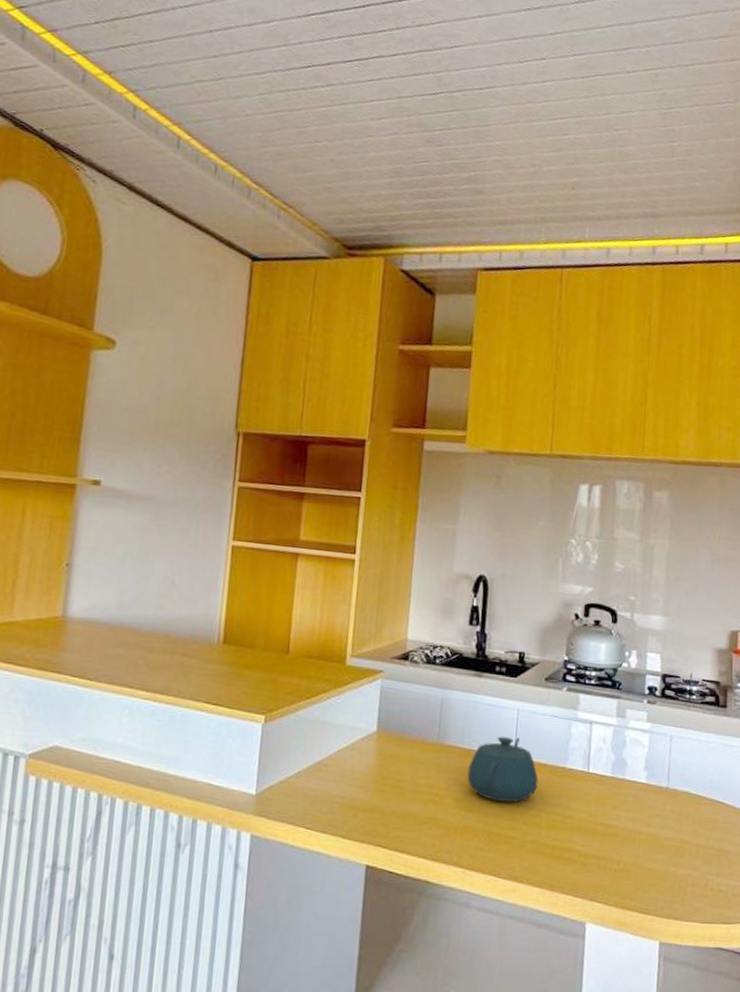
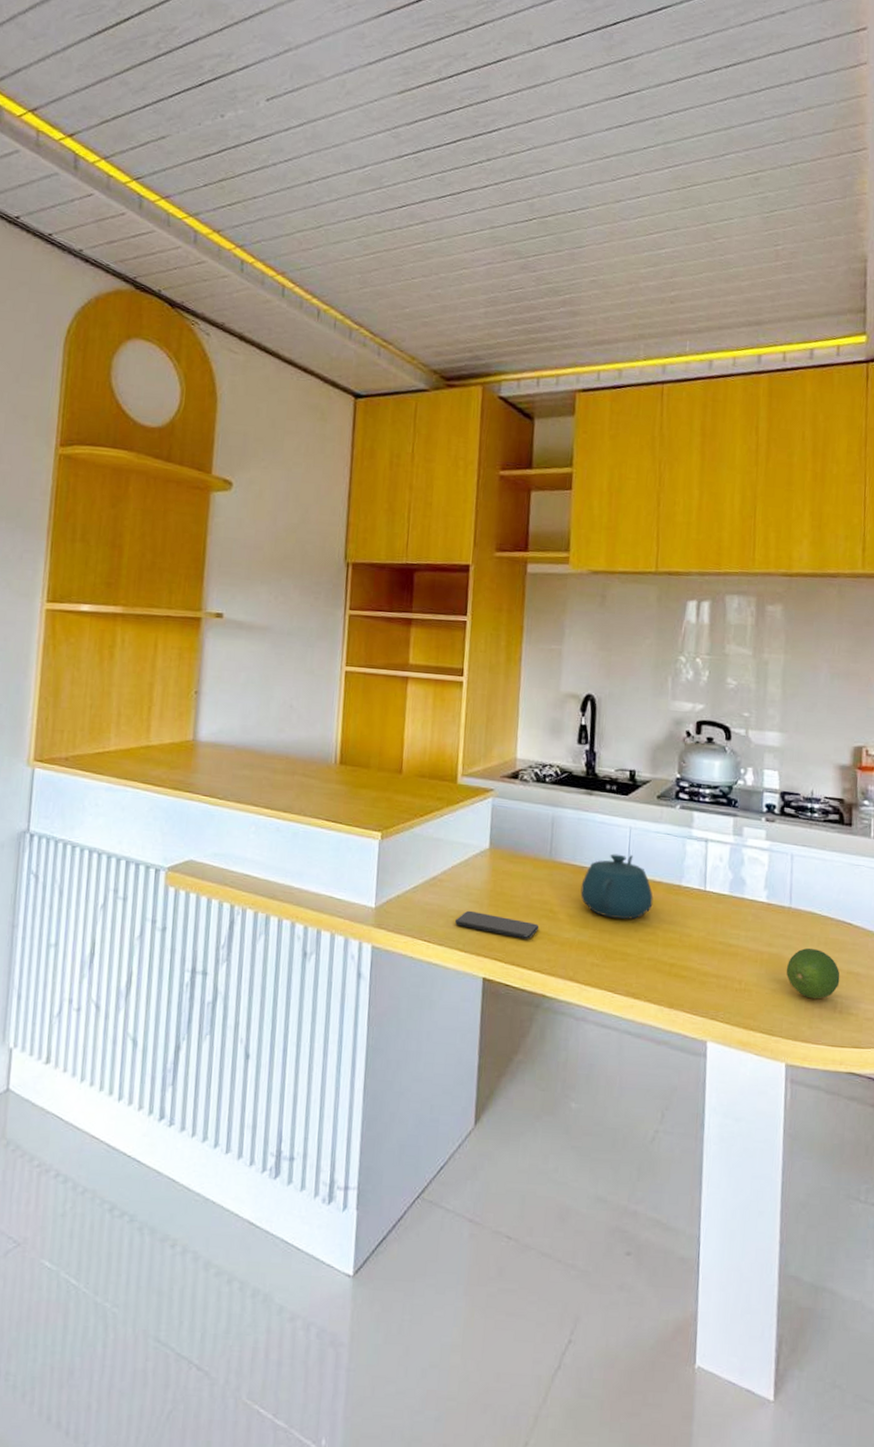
smartphone: none [338,796,425,825] -> present [454,910,540,940]
fruit: none [662,827,712,877] -> present [786,948,840,999]

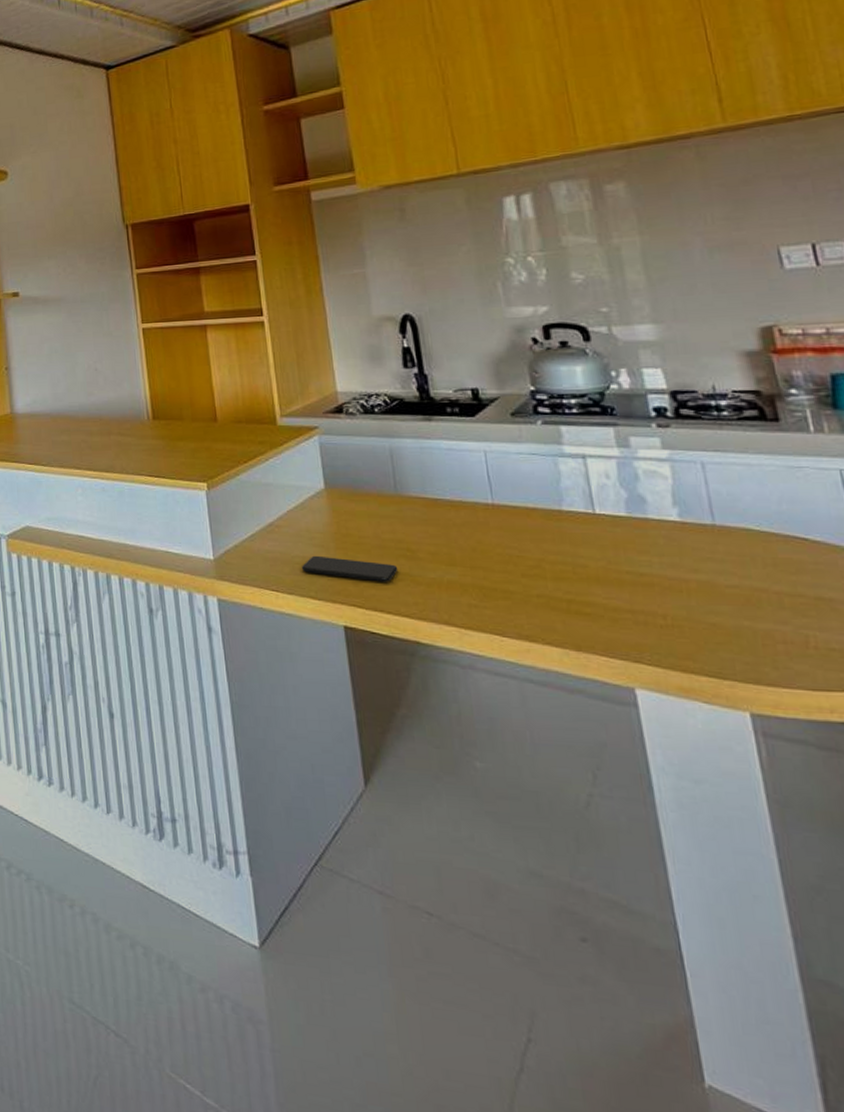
teapot: present [580,853,654,920] -> none [438,481,531,554]
fruit: present [786,948,840,999] -> none [724,571,807,633]

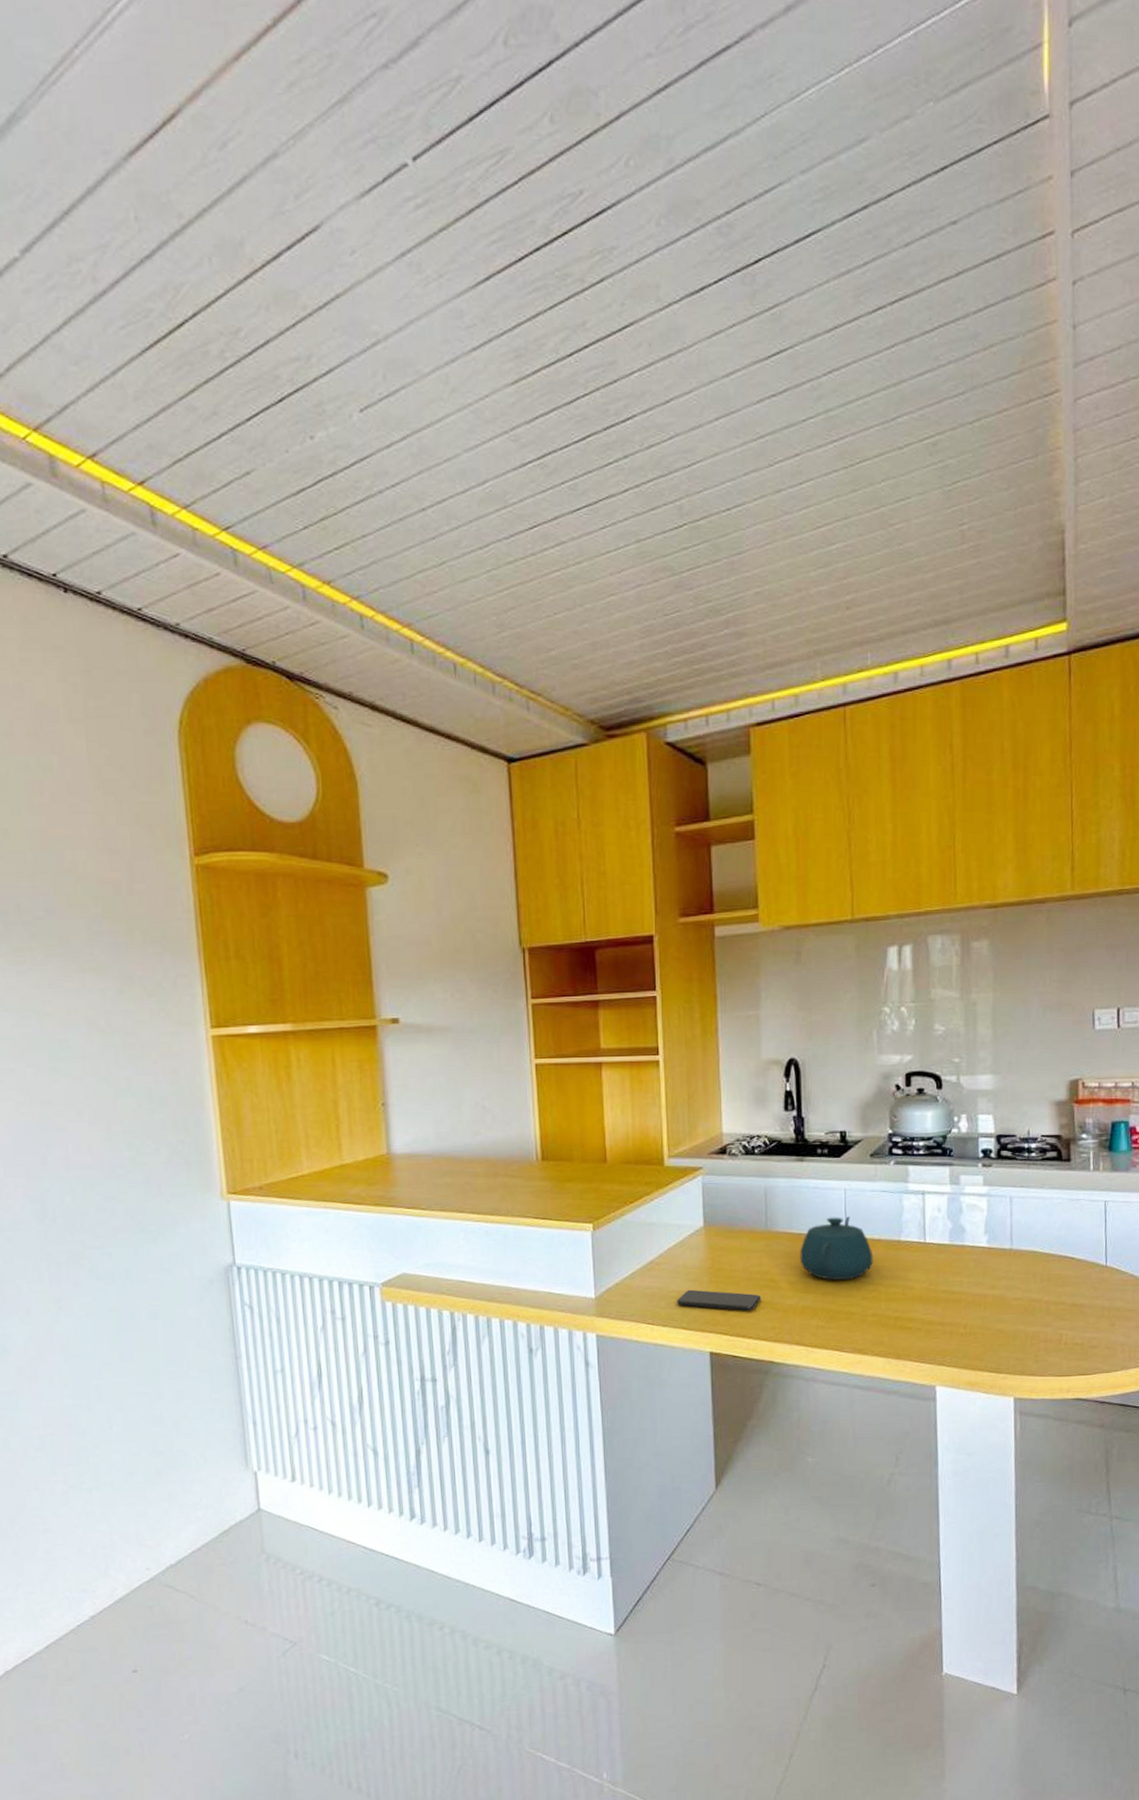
teapot: none [438,481,531,554] -> present [800,1216,873,1281]

